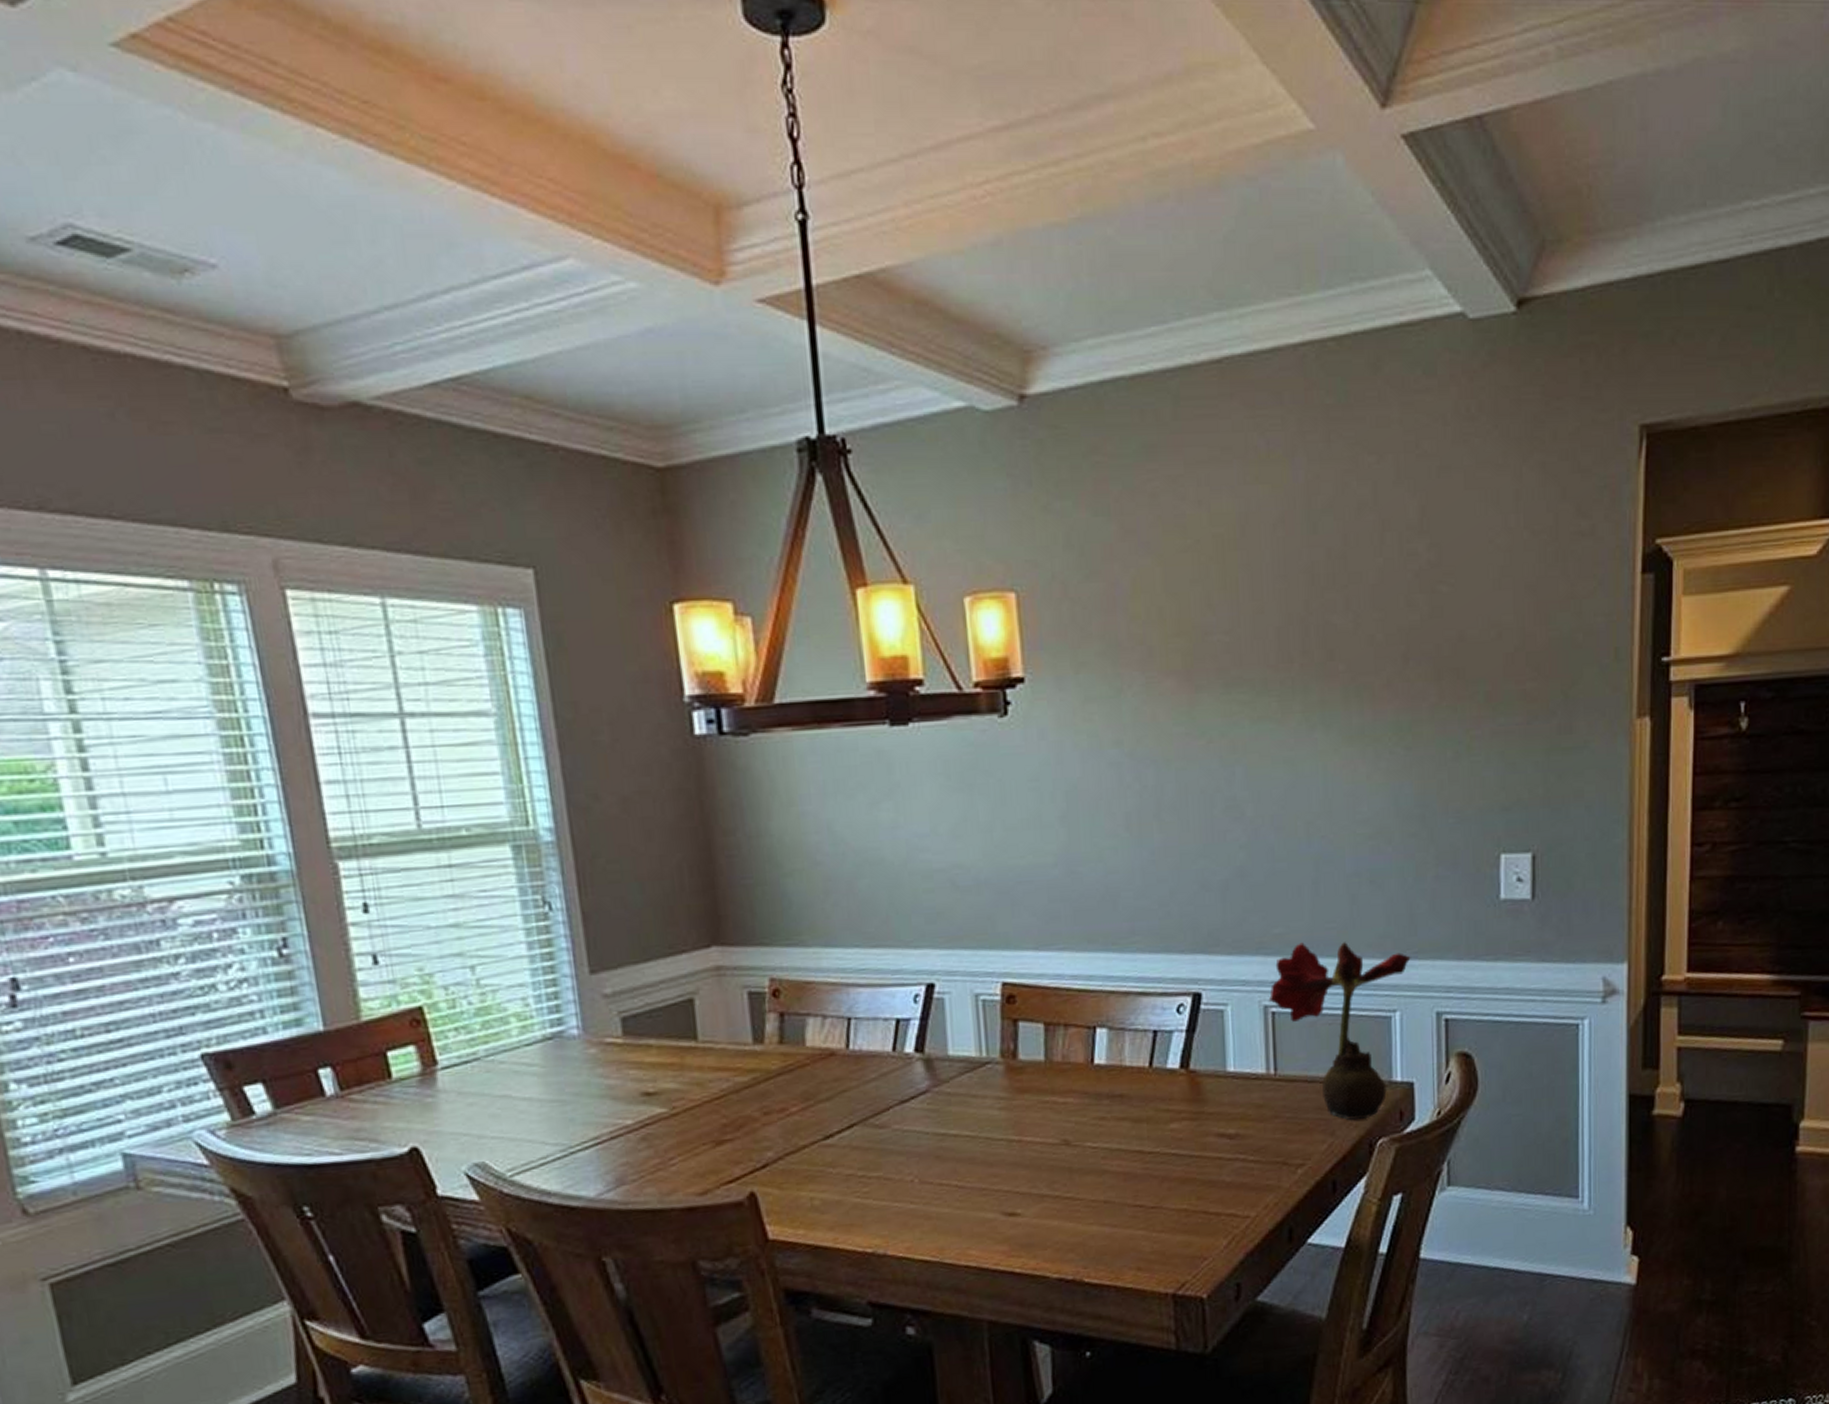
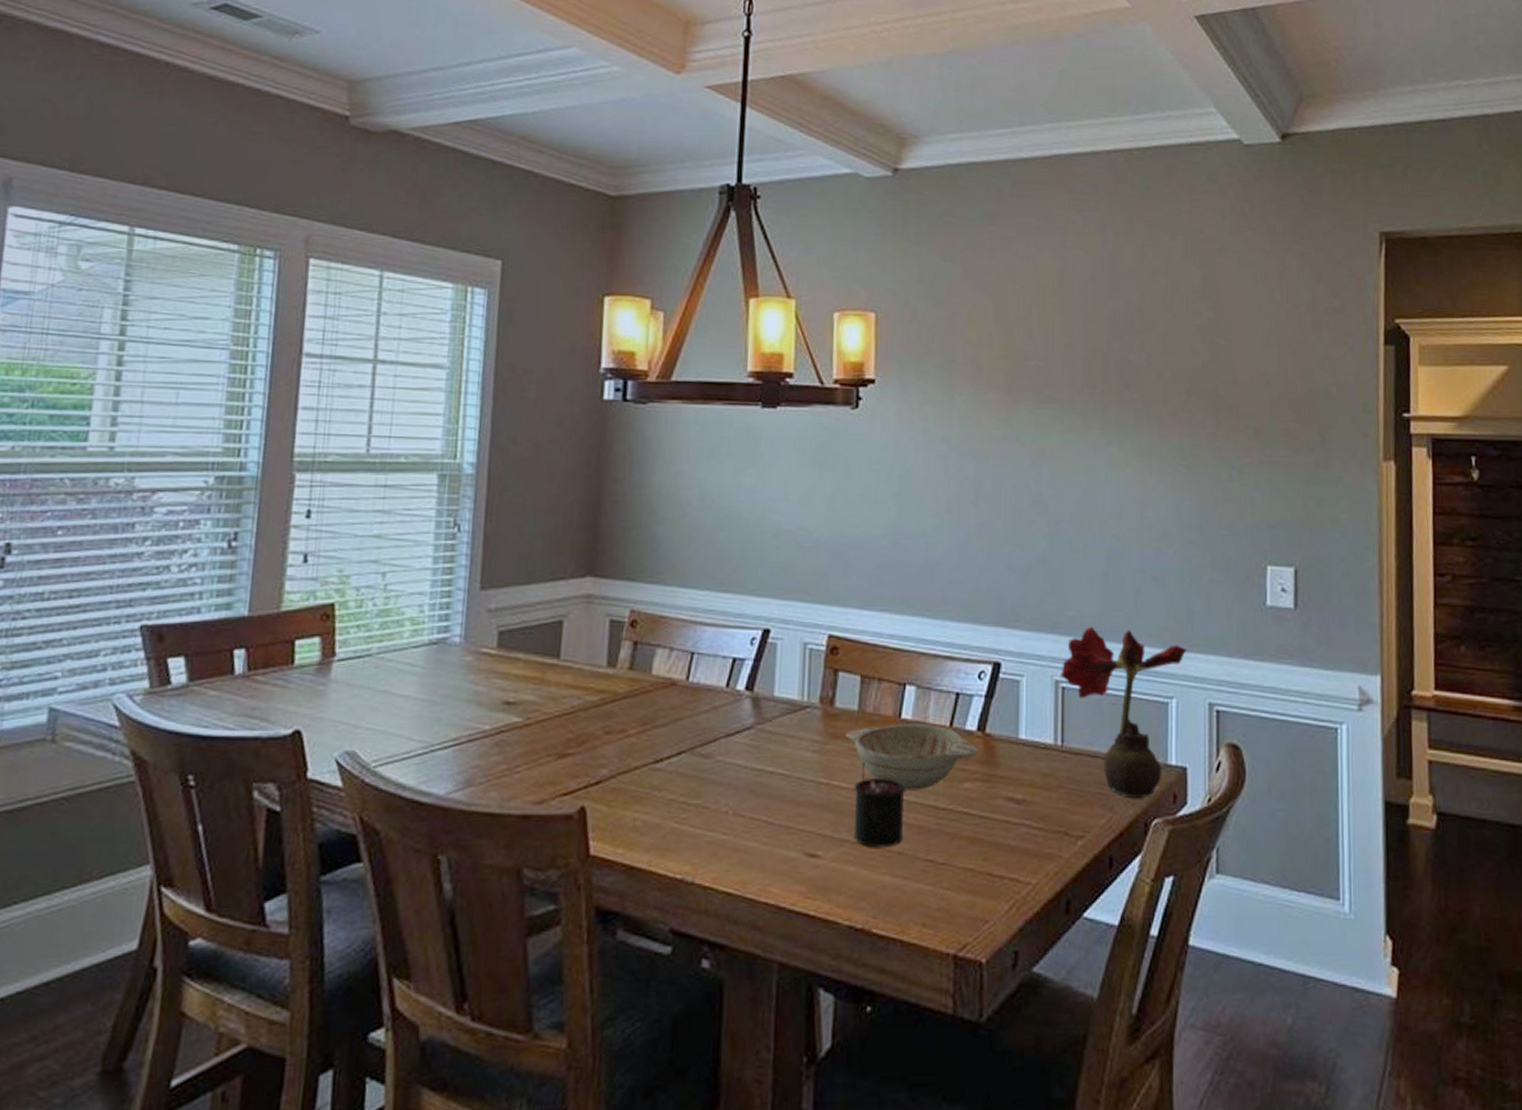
decorative bowl: none [1033,1067,1183,1138] -> present [845,724,978,791]
candle: none [1049,1113,1107,1199] -> present [854,761,906,848]

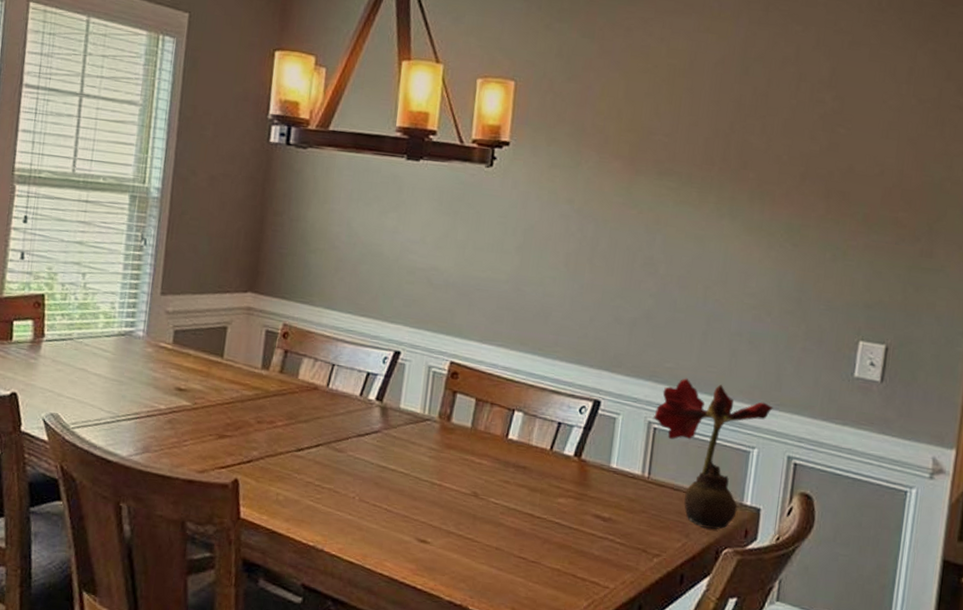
decorative bowl: present [845,724,978,791] -> none [458,442,573,500]
candle: present [854,761,906,848] -> none [460,470,508,543]

